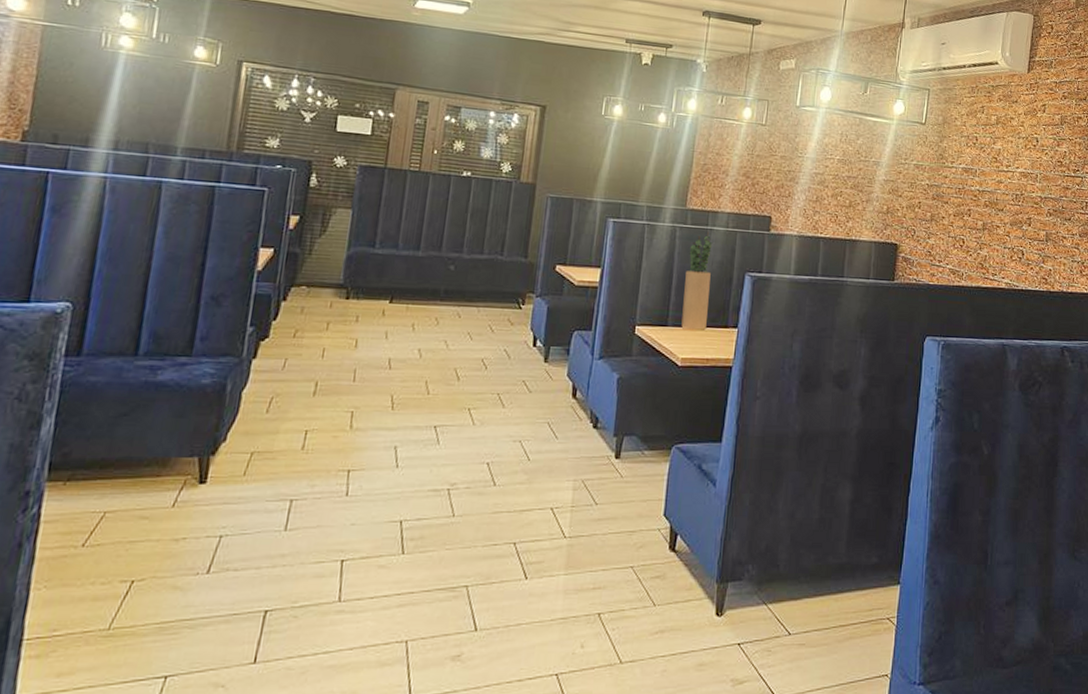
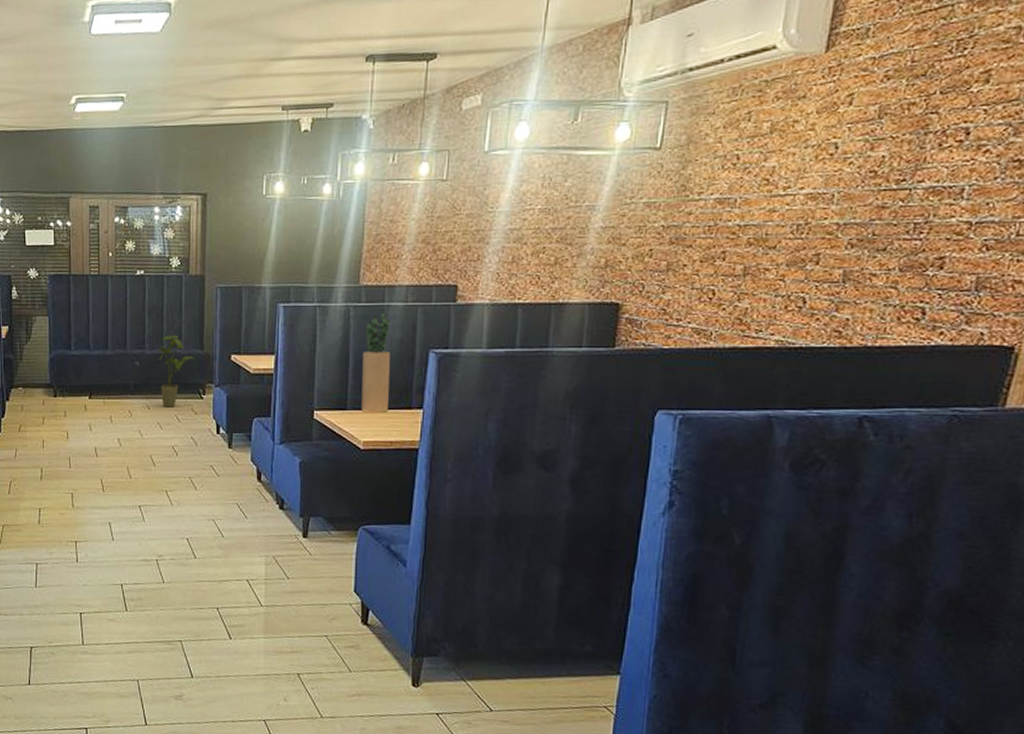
house plant: none [475,240,518,317] -> present [157,334,196,407]

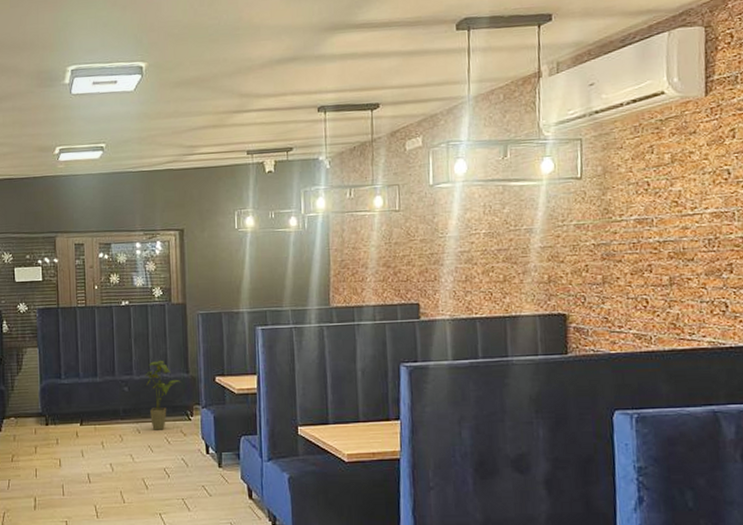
vase: present [361,308,390,414] -> none [338,327,368,427]

